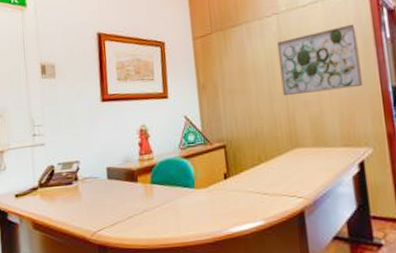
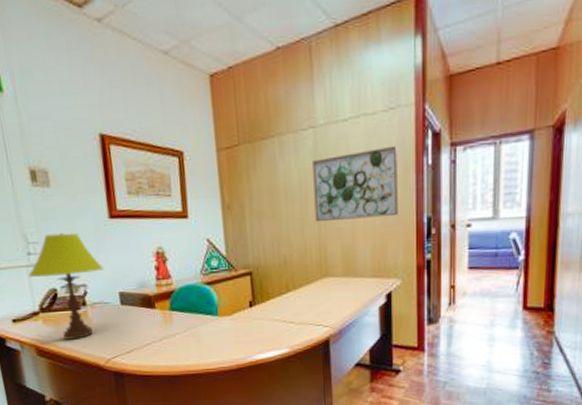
table lamp: none [32,115,95,213] -> present [29,232,104,340]

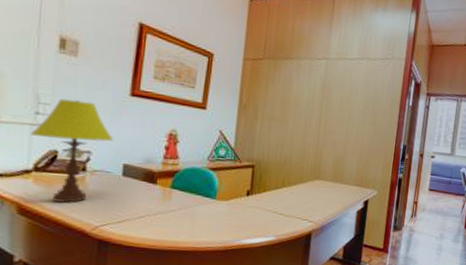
wall art: present [313,145,398,222] -> none [316,84,388,140]

